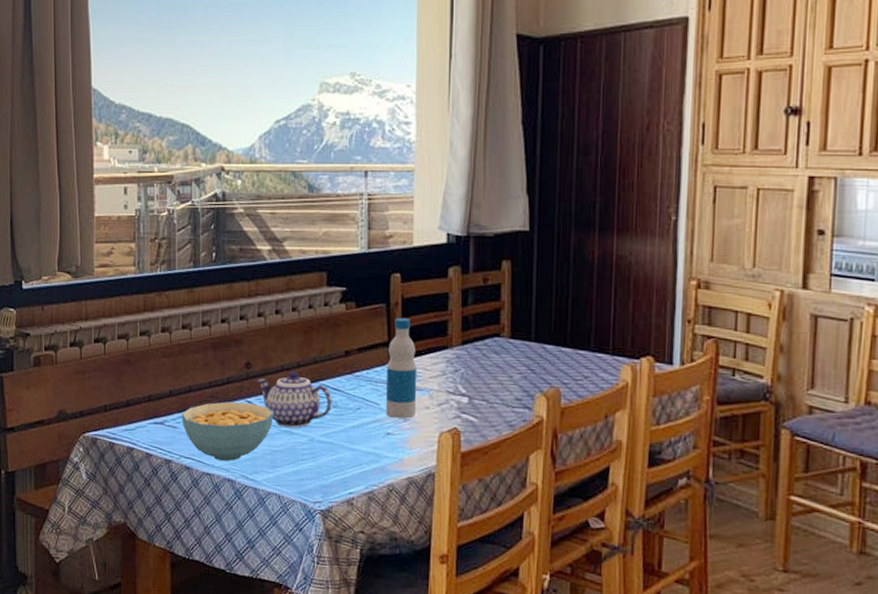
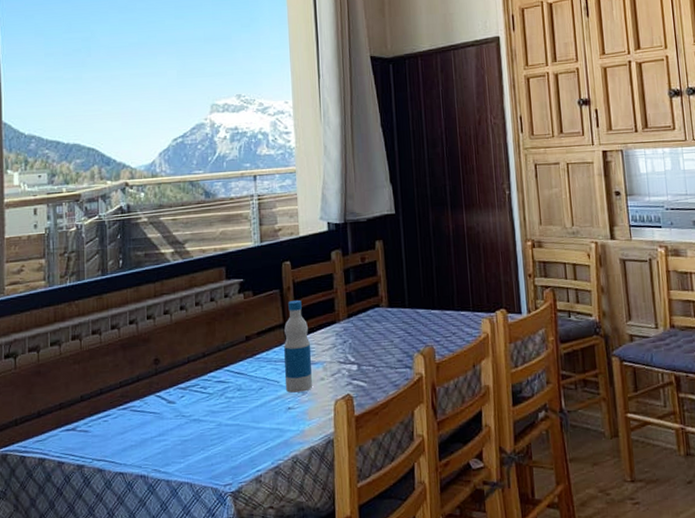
cereal bowl: present [182,402,273,462] -> none [93,397,182,459]
teapot: present [258,371,332,428] -> none [166,361,237,416]

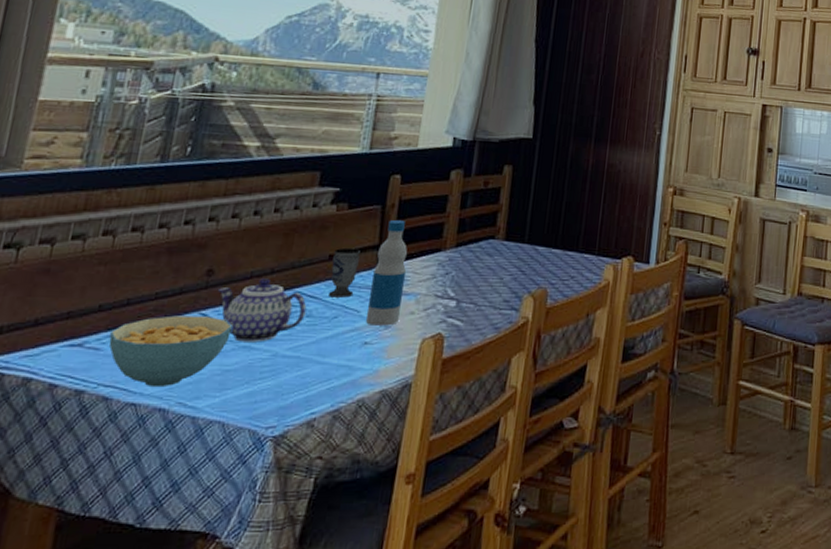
cereal bowl: none [93,397,182,459] -> present [108,315,232,388]
teapot: none [166,361,237,416] -> present [218,278,307,342]
cup: none [249,328,272,372] -> present [329,247,361,298]

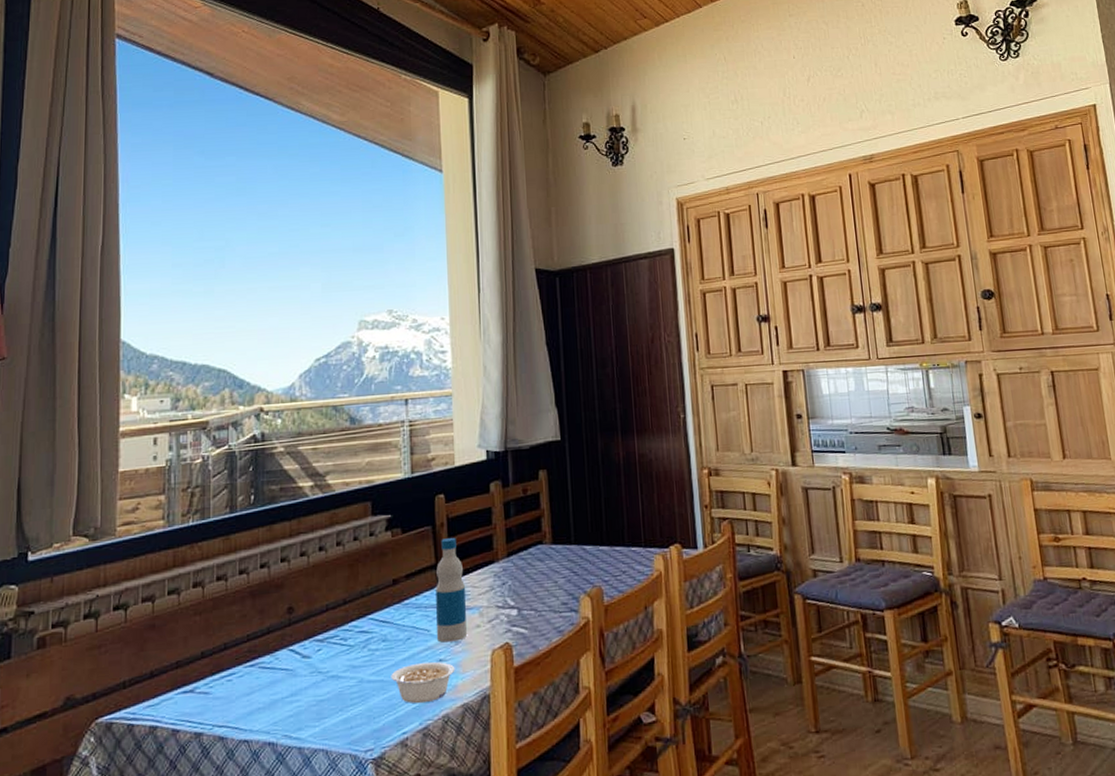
cereal bowl: present [108,315,232,388] -> none [215,651,318,724]
teapot: present [218,278,307,342] -> none [301,609,381,672]
legume: none [308,343,380,385] -> present [391,661,455,704]
cup: present [329,247,361,298] -> none [396,570,421,620]

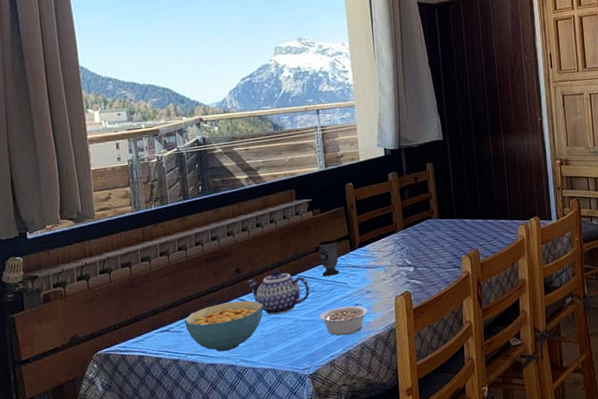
cereal bowl: none [215,651,318,724] -> present [184,300,263,352]
teapot: none [301,609,381,672] -> present [247,269,310,315]
cup: none [396,570,421,620] -> present [319,240,340,277]
bottle: present [436,538,467,643] -> none [349,215,376,292]

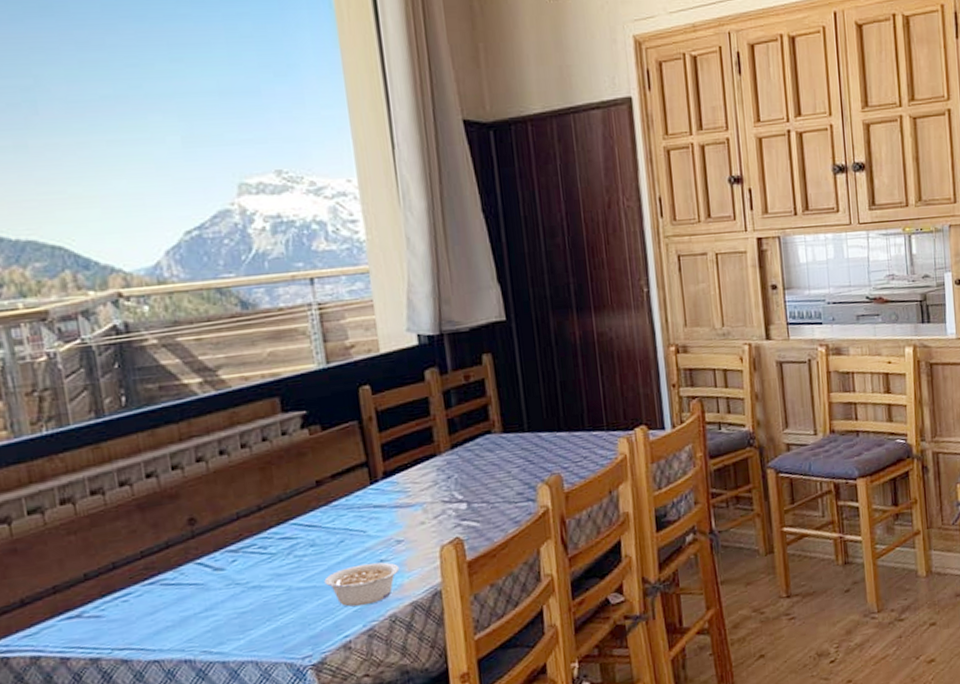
cereal bowl: present [184,300,263,352] -> none [106,564,236,643]
teapot: present [247,269,310,315] -> none [207,516,309,583]
cup: present [319,240,340,277] -> none [320,469,354,523]

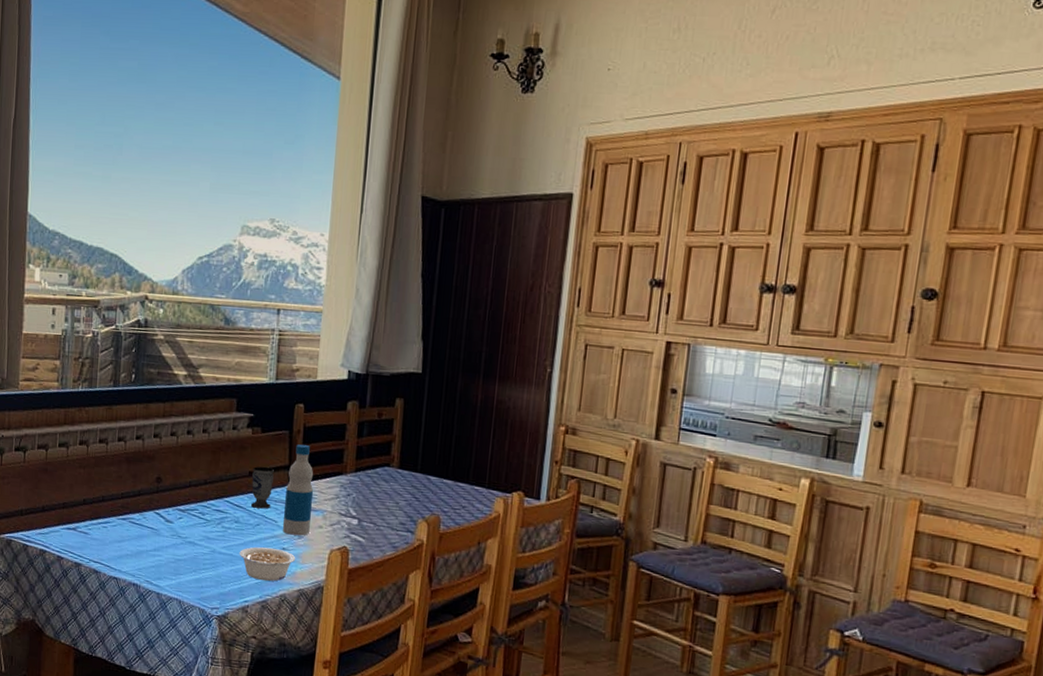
cup: none [320,469,354,523] -> present [251,466,274,509]
bottle: none [367,432,410,543] -> present [283,444,314,536]

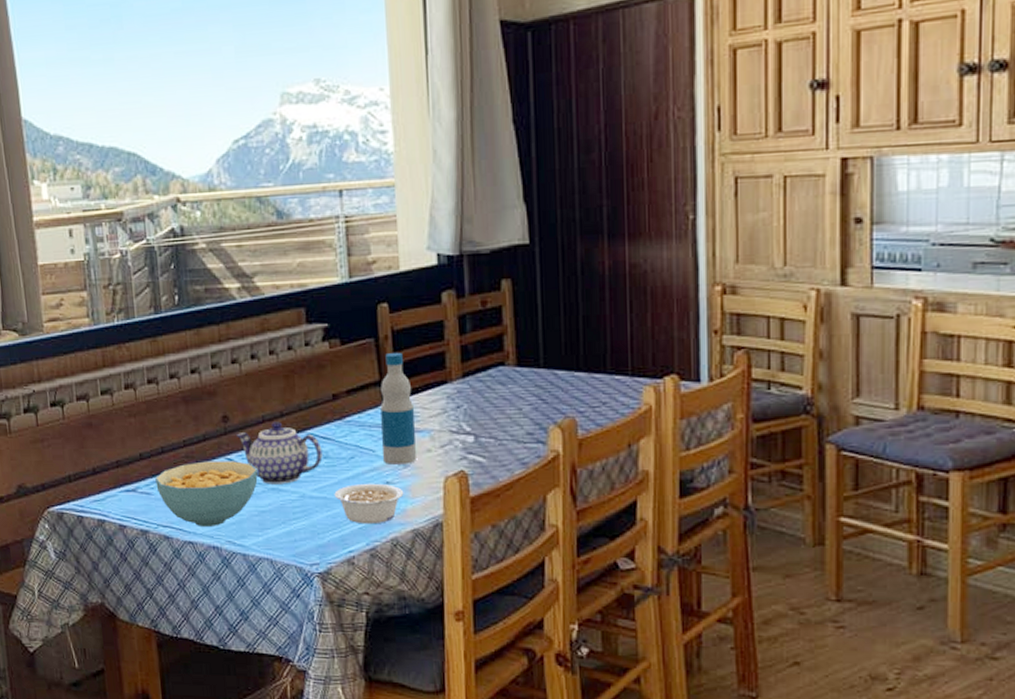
cereal bowl: none [93,512,179,568] -> present [155,461,258,528]
teapot: none [166,487,235,540] -> present [237,422,323,484]
cup: present [251,466,274,509] -> none [336,385,365,438]

